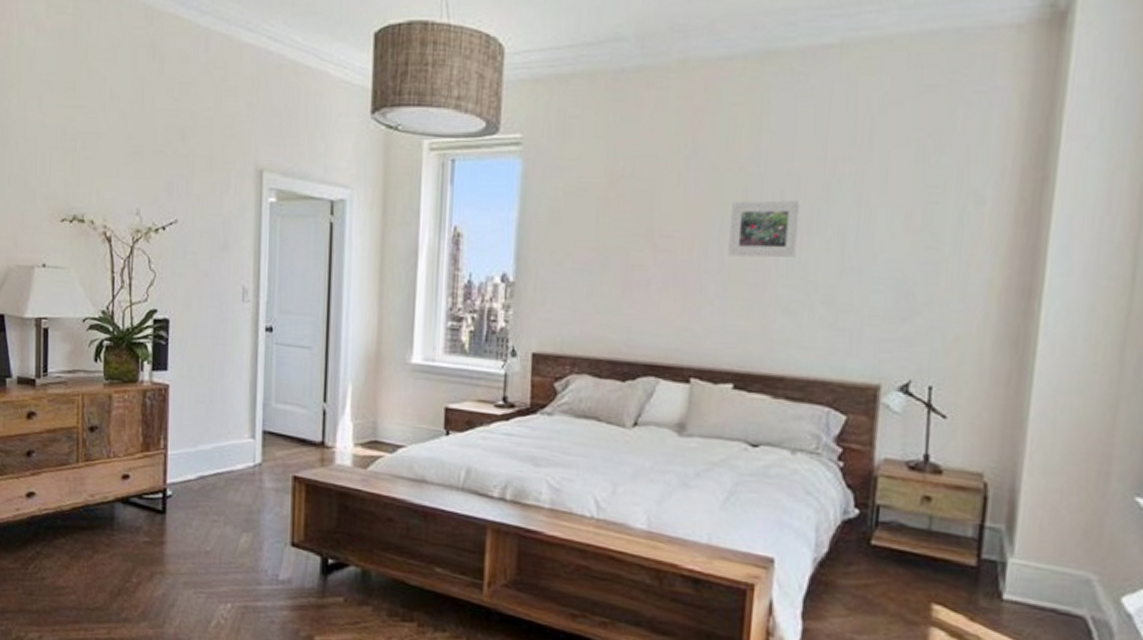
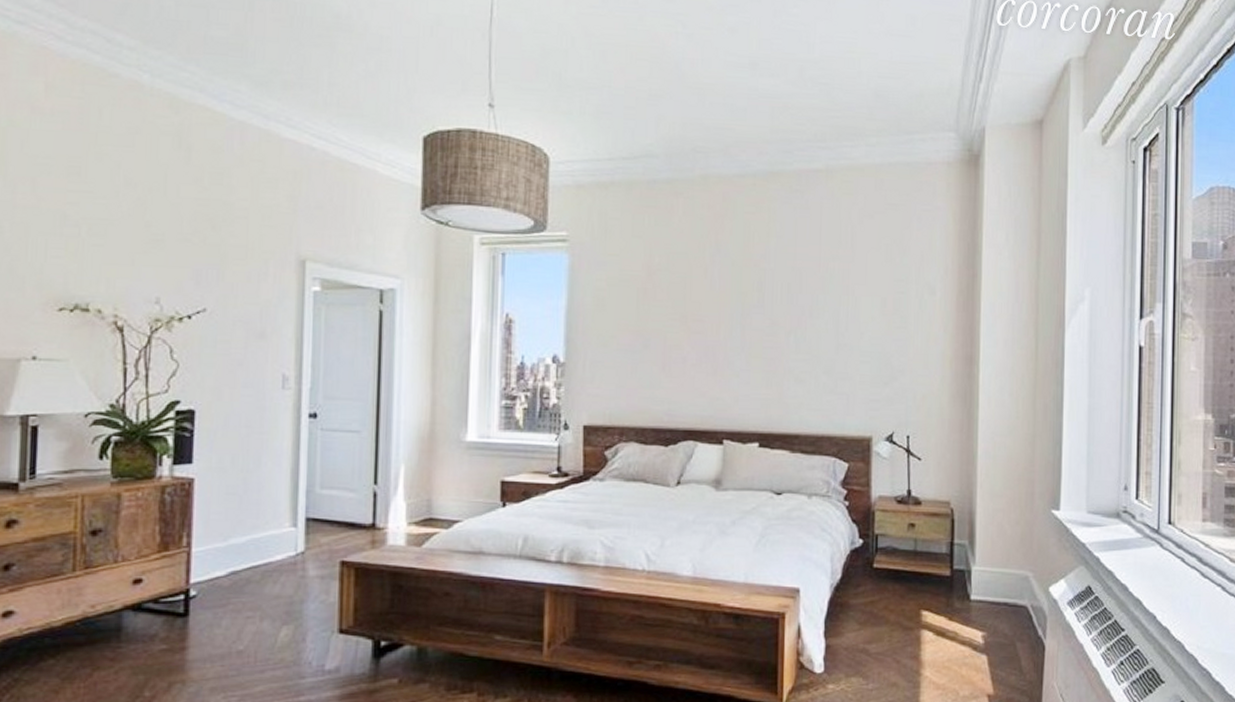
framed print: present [728,200,801,258] -> none [749,290,804,337]

